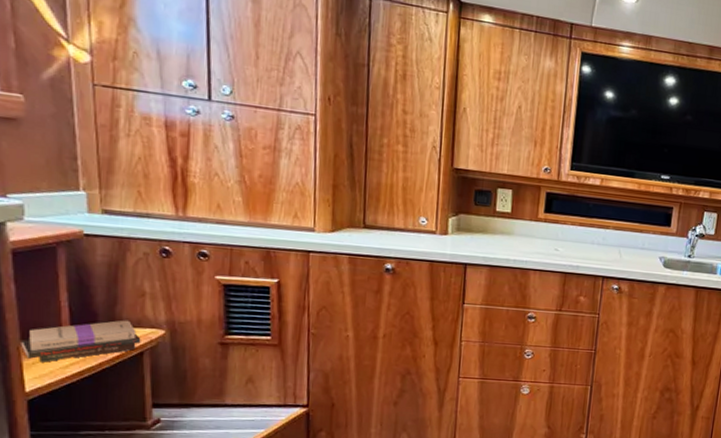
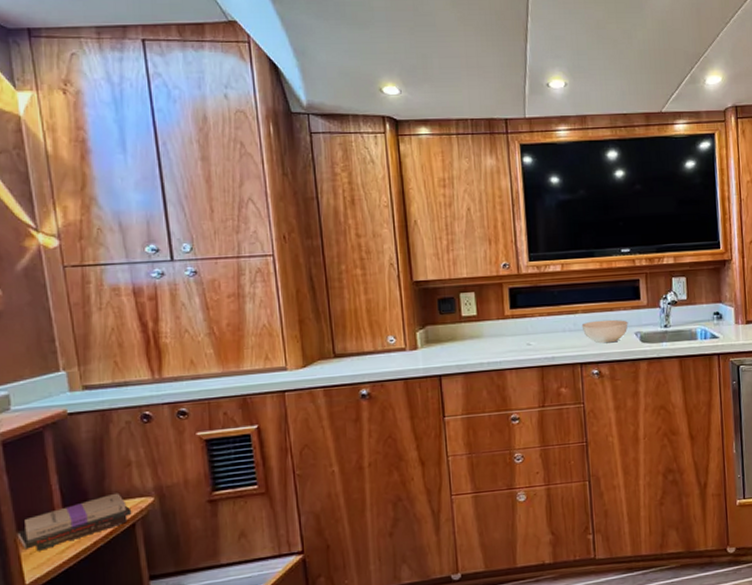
bowl: none [610,238,655,263] -> present [581,319,628,344]

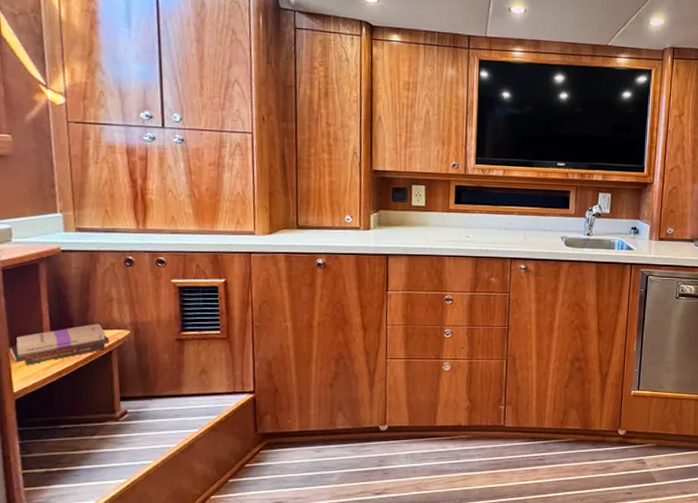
bowl: present [581,319,628,344] -> none [515,222,556,244]

